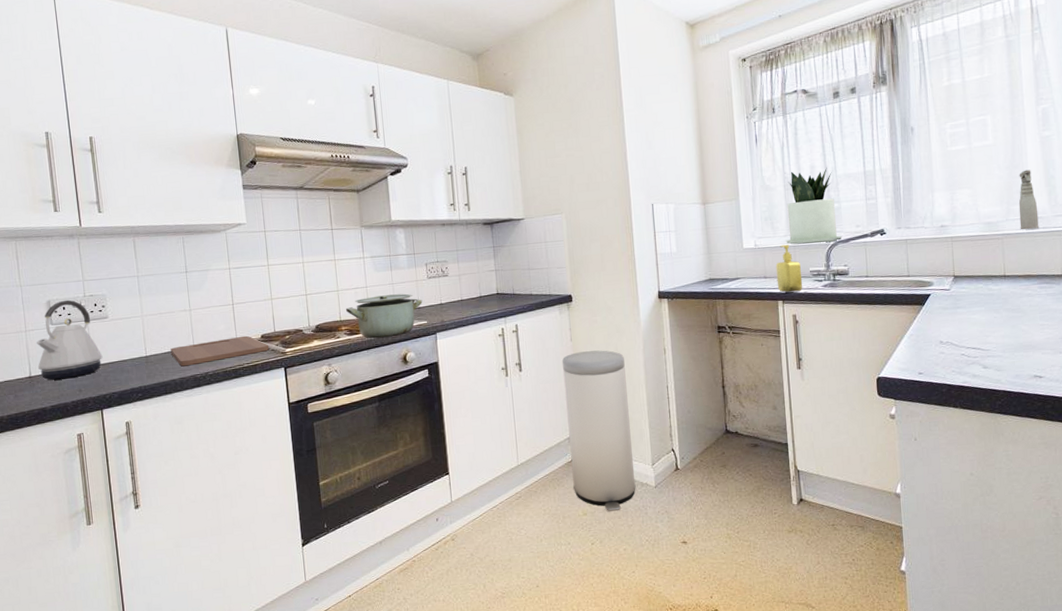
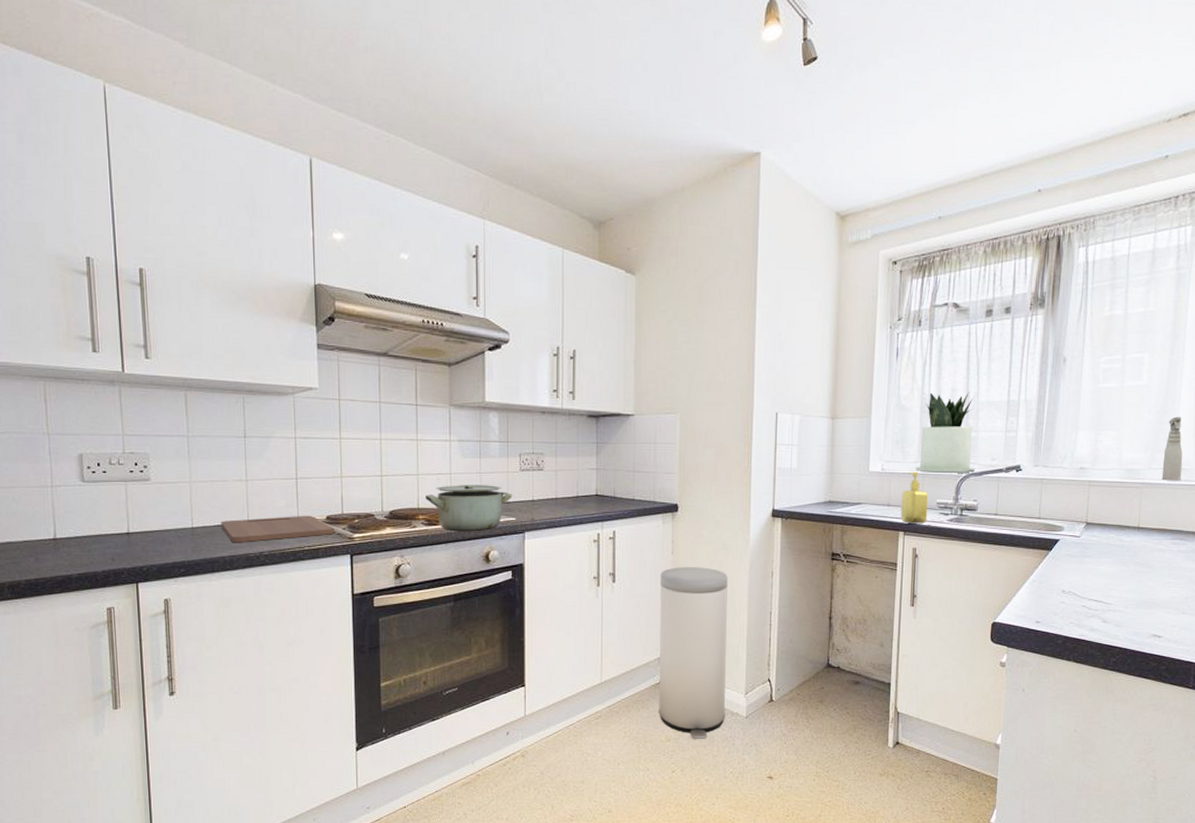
kettle: present [36,299,103,380] -> none [63,455,142,545]

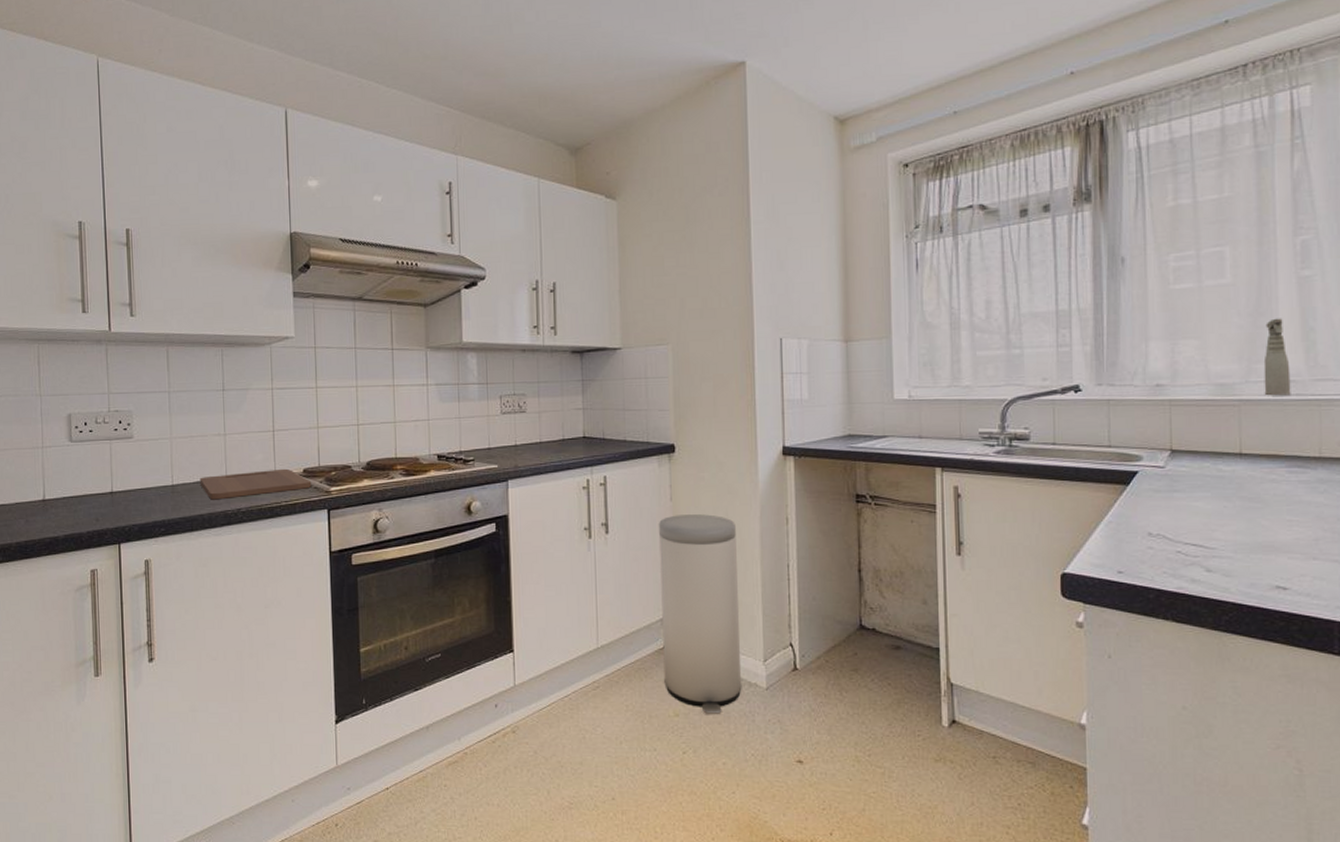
saucepan: present [425,485,513,532] -> none [403,430,494,482]
soap dispenser: present [900,471,928,524] -> none [934,397,969,458]
planter: present [914,391,976,474] -> none [948,303,1024,399]

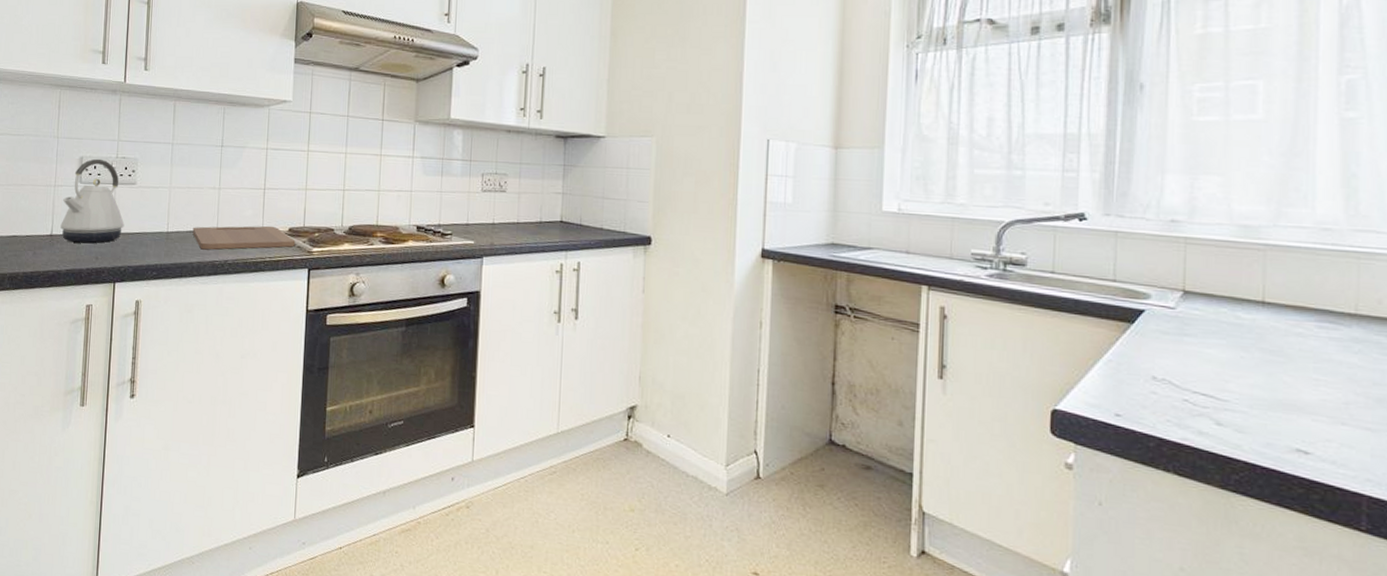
kettle: none [52,414,125,506] -> present [60,158,125,244]
pedal bin: present [658,514,742,715] -> none [622,307,707,516]
spray bottle: present [1263,318,1291,396] -> none [1294,160,1326,244]

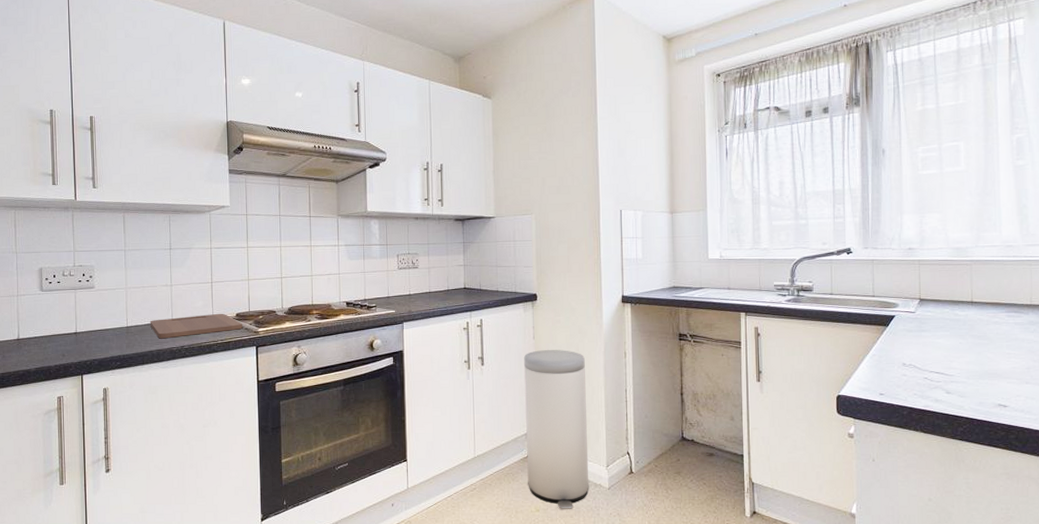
kettle: present [60,158,125,244] -> none [26,268,87,344]
pedal bin: none [622,307,707,516] -> present [523,350,589,510]

